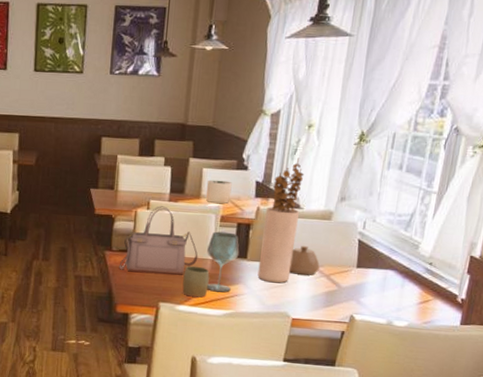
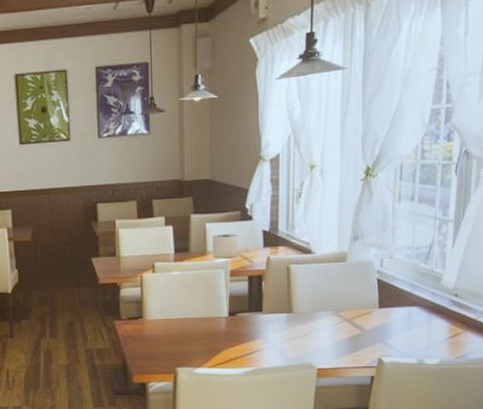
handbag: present [119,206,198,275] -> none [130,267,212,340]
mug: present [182,265,210,298] -> none [198,325,226,358]
wine glass: present [207,231,240,293] -> none [220,286,254,350]
vase: present [257,157,305,284] -> none [275,201,312,334]
sugar bowl: present [289,245,320,276] -> none [309,291,339,322]

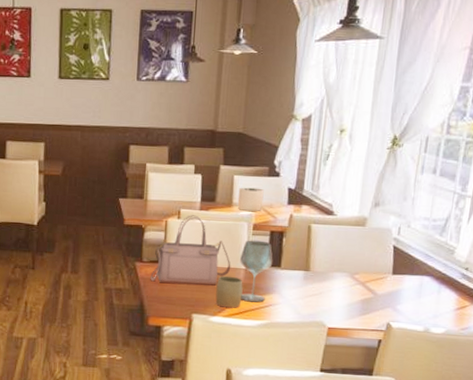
handbag: none [130,267,212,340] -> present [150,215,231,286]
mug: none [198,325,226,358] -> present [215,275,243,308]
wine glass: none [220,286,254,350] -> present [240,240,273,303]

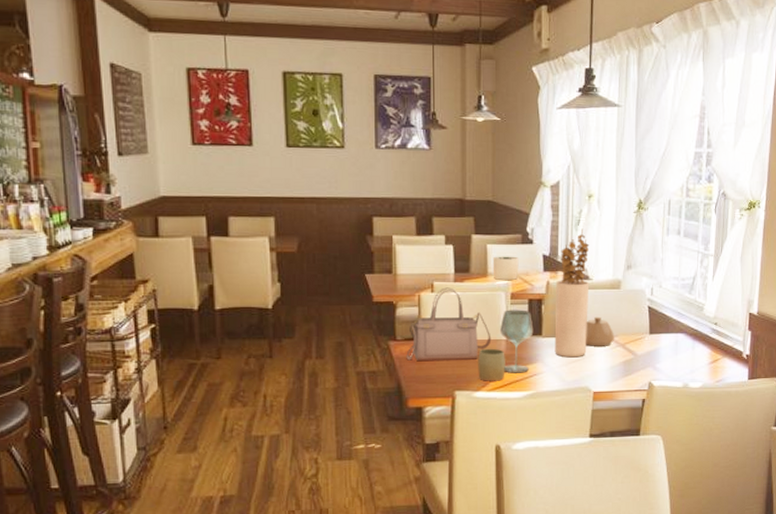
vase: none [292,163,337,292] -> present [554,228,590,358]
sugar bowl: none [324,252,355,283] -> present [586,316,614,347]

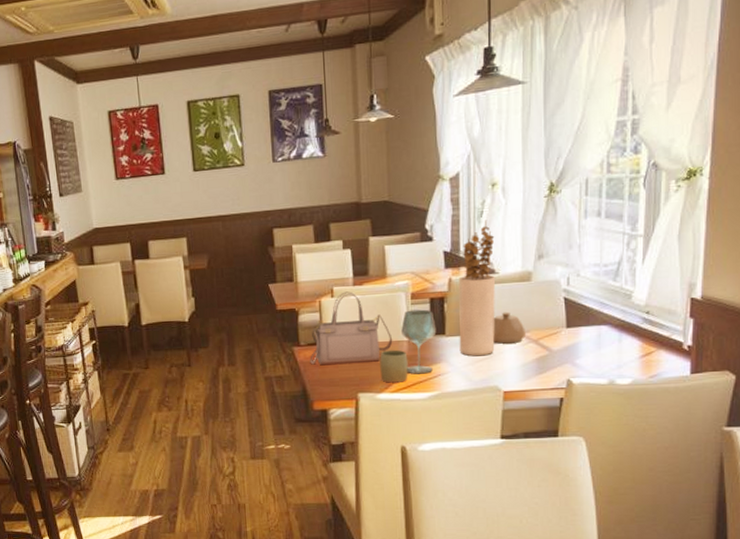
planter: present [492,256,519,281] -> none [391,255,419,282]

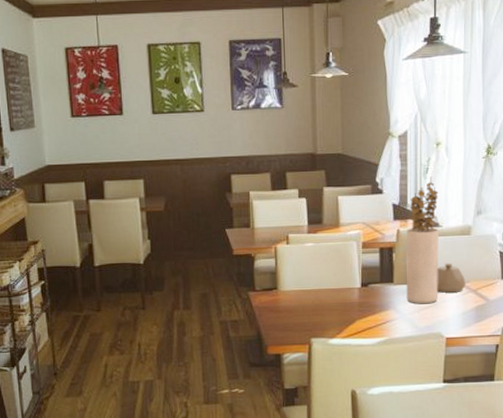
handbag: present [310,291,393,366] -> none [265,239,345,311]
mug: present [380,349,408,383] -> none [332,296,359,329]
wine glass: present [401,309,437,374] -> none [353,258,385,321]

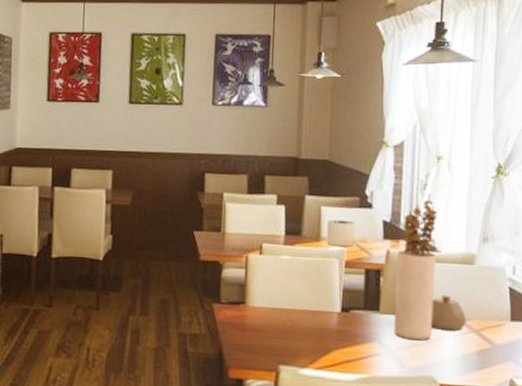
planter: none [344,206,370,231] -> present [326,219,356,248]

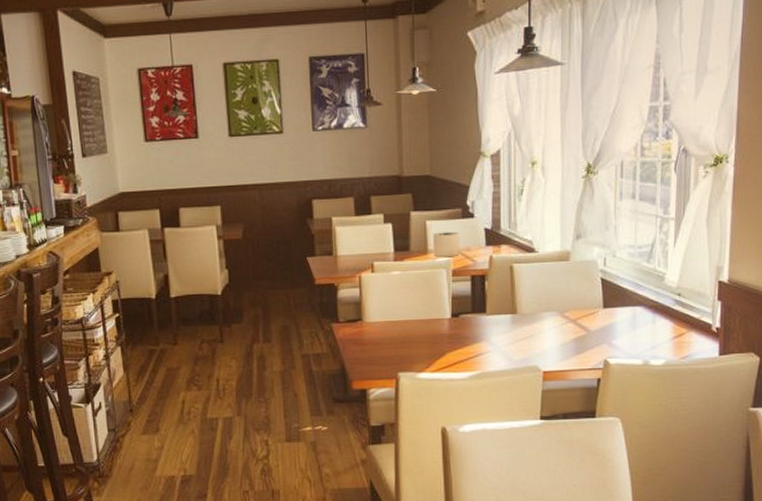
vase: present [394,193,438,341] -> none [499,198,536,336]
sugar bowl: present [431,294,466,331] -> none [533,291,564,323]

